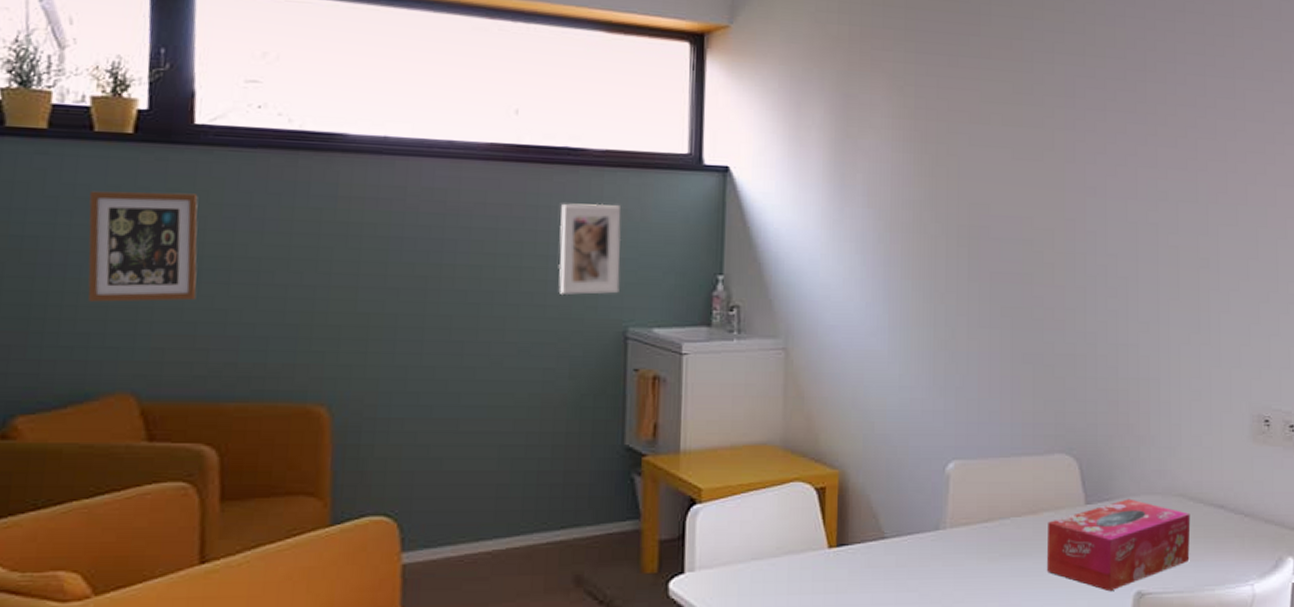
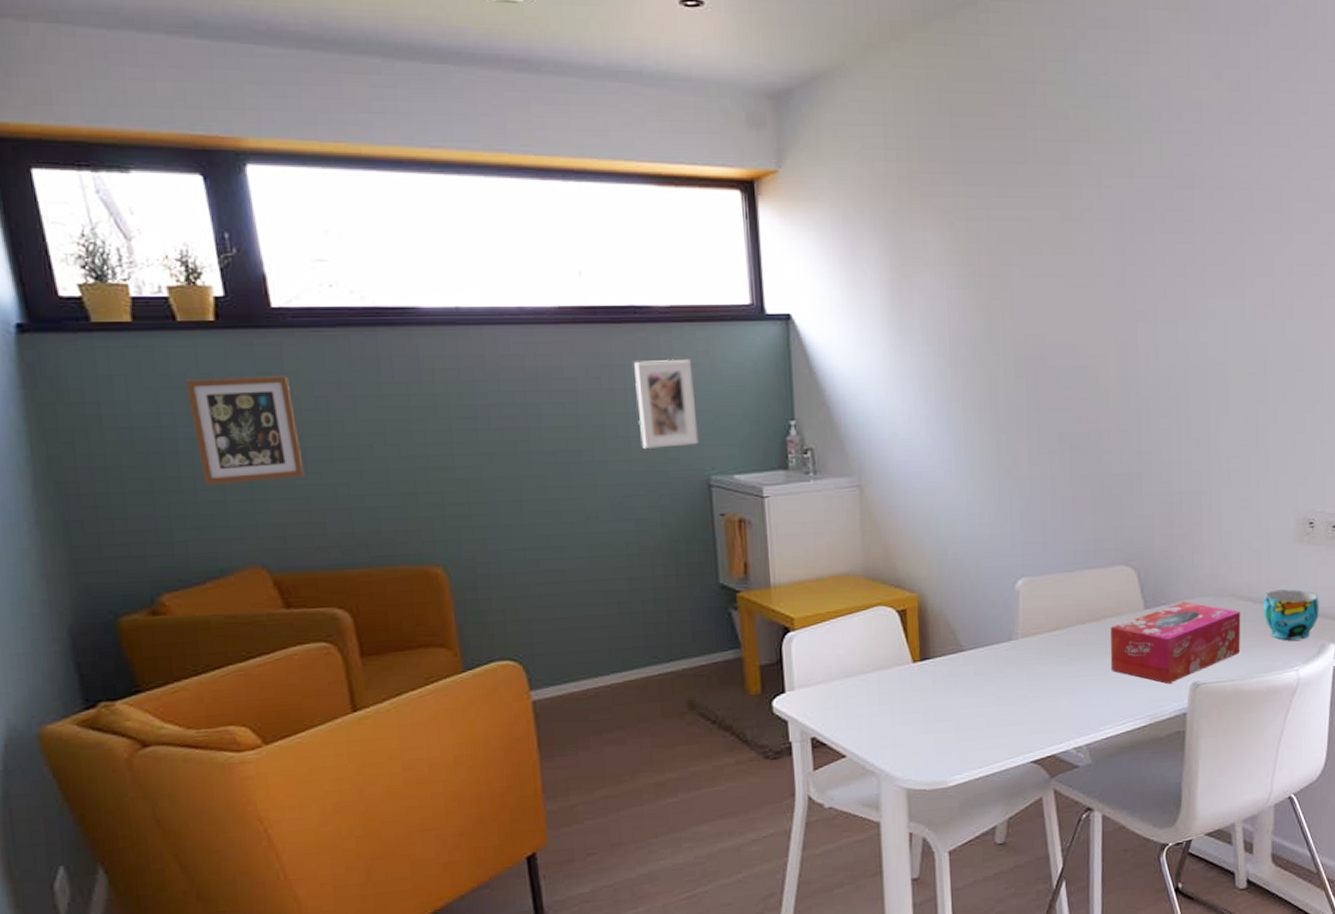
cup: none [1214,492,1276,551] -> present [1262,589,1319,641]

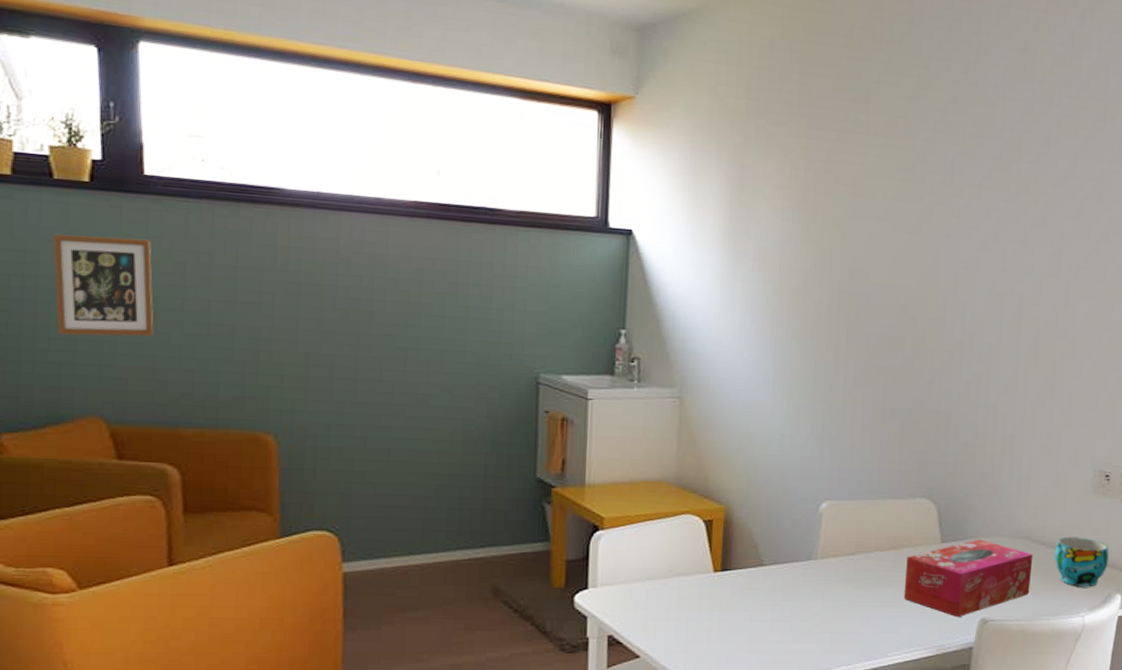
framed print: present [634,359,699,450] -> none [477,259,534,343]

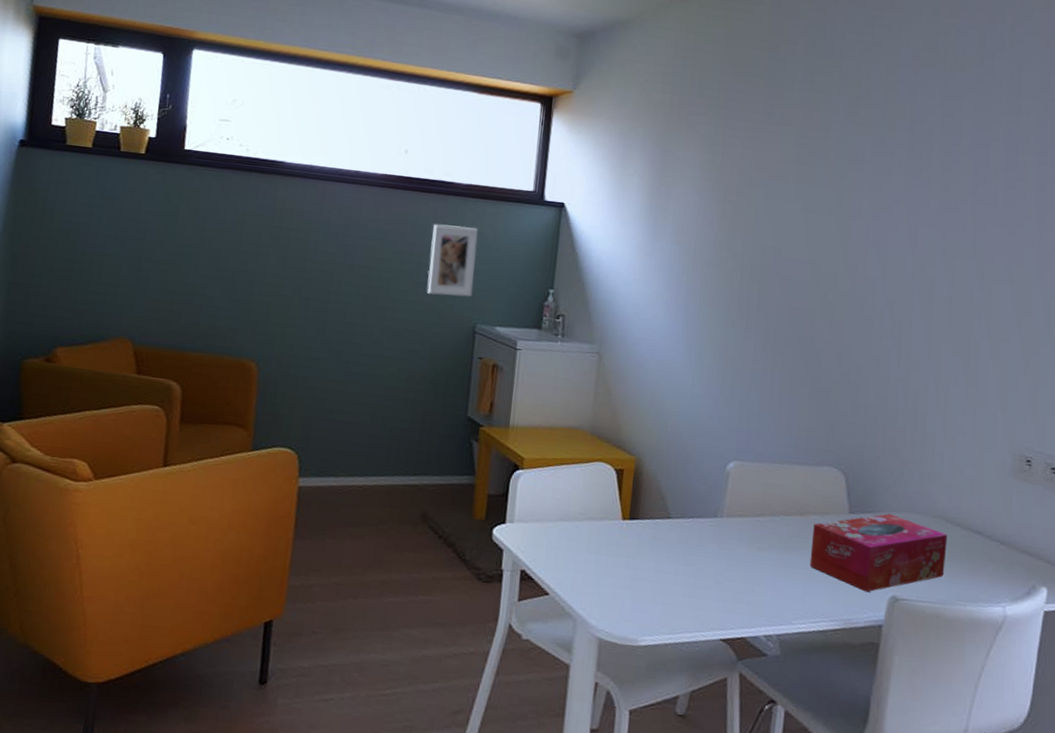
picture frame: present [53,234,154,337] -> none [107,193,182,276]
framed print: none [477,259,534,343] -> present [426,223,478,297]
cup: present [1053,536,1109,587] -> none [970,520,1032,577]

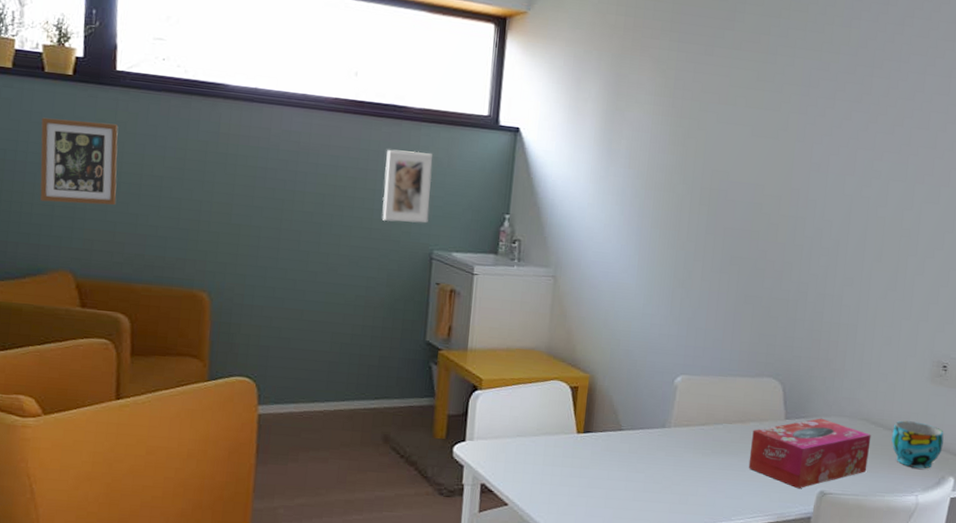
picture frame: none [107,193,182,276] -> present [40,117,118,206]
cup: none [970,520,1032,577] -> present [890,420,944,469]

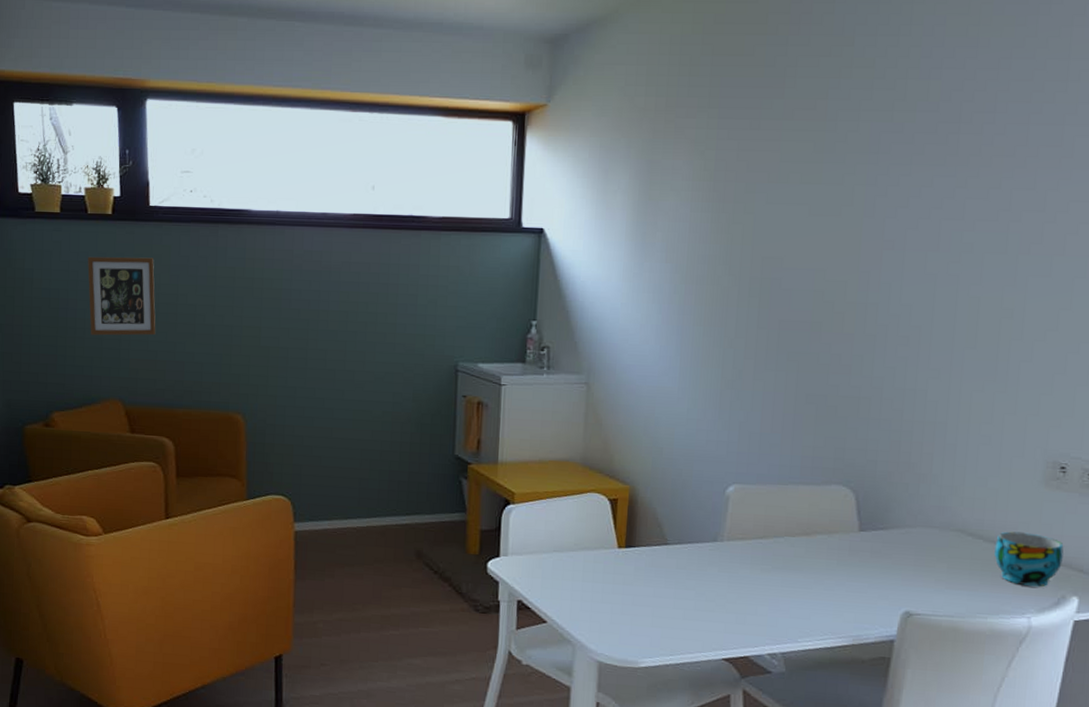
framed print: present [382,149,433,223] -> none [405,261,454,336]
tissue box: present [748,418,871,489] -> none [816,529,968,609]

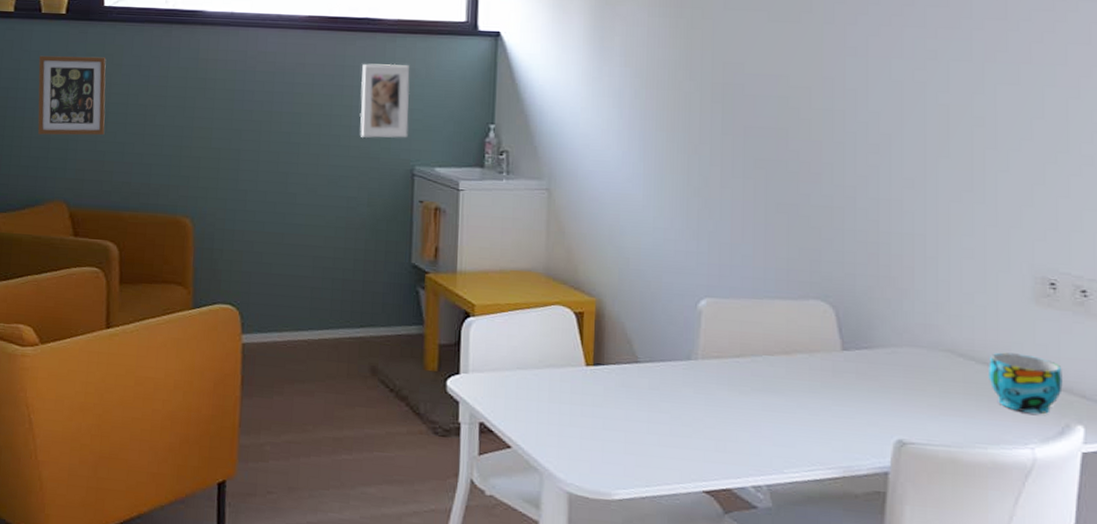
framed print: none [405,261,454,336] -> present [360,63,410,139]

